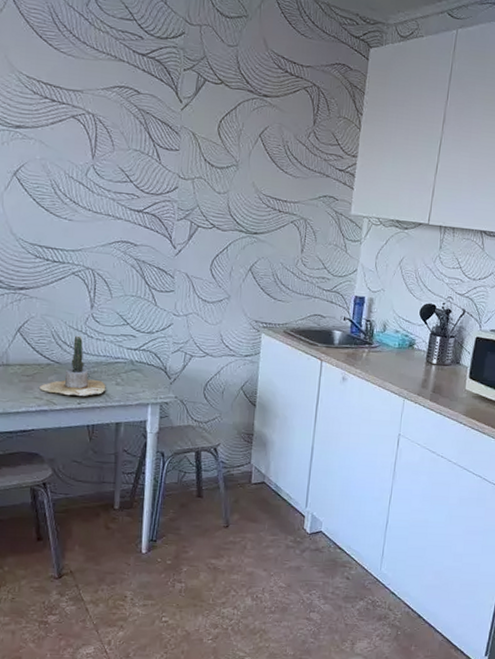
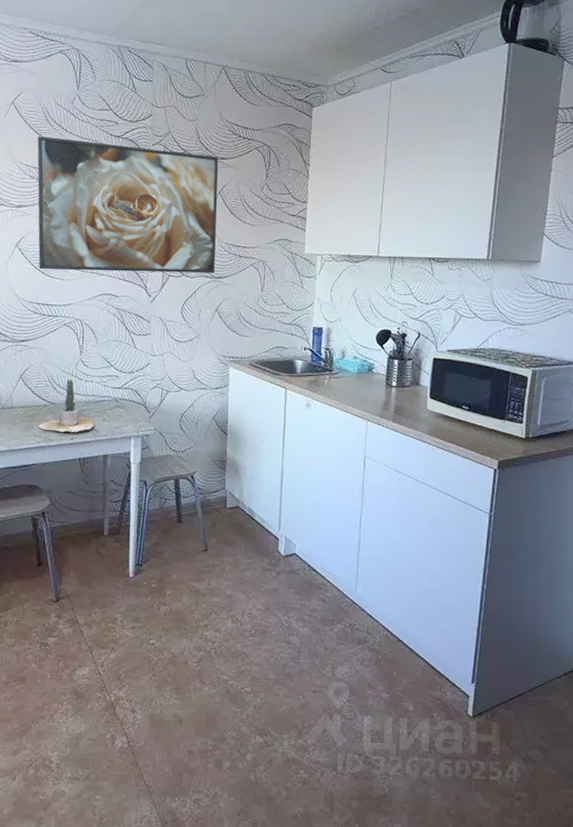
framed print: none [41,42,261,228] -> present [37,136,219,273]

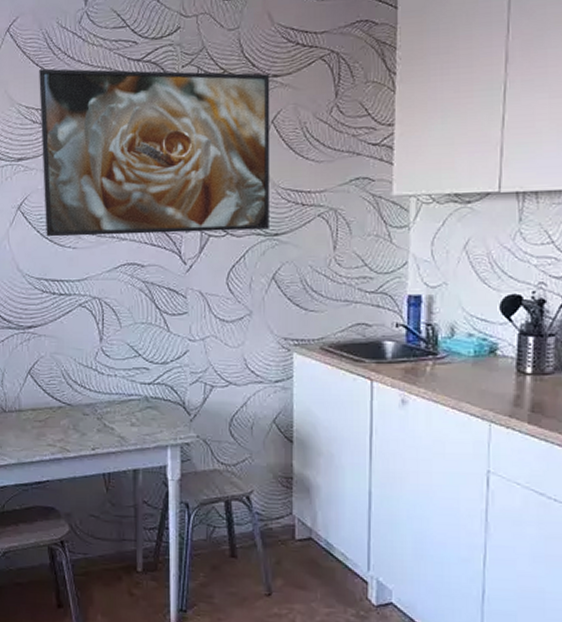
potted cactus: present [38,378,95,432] -> none [52,373,121,440]

